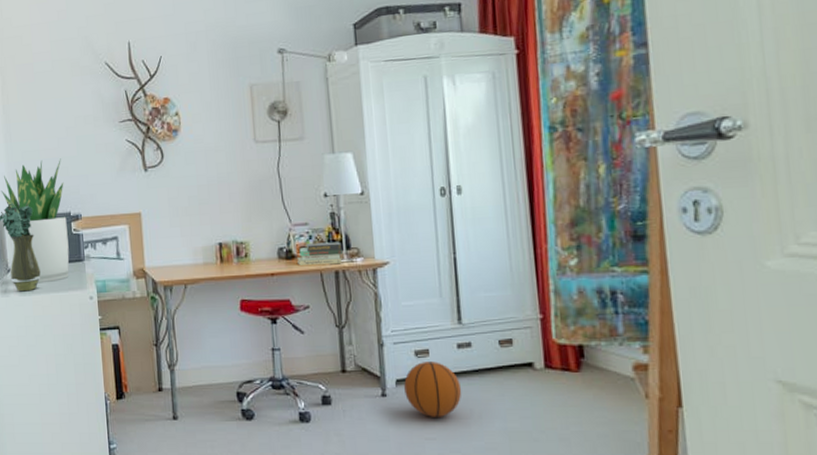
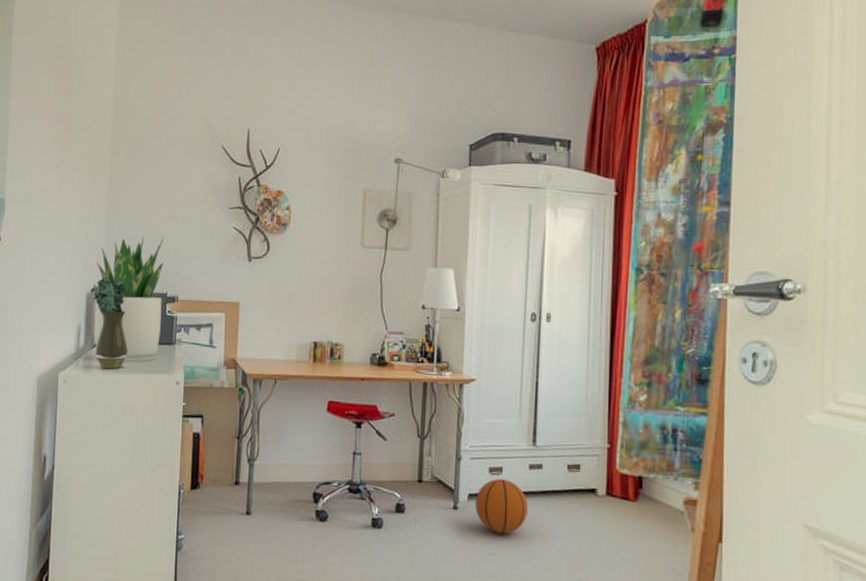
books: present [297,242,342,267] -> none [389,352,433,376]

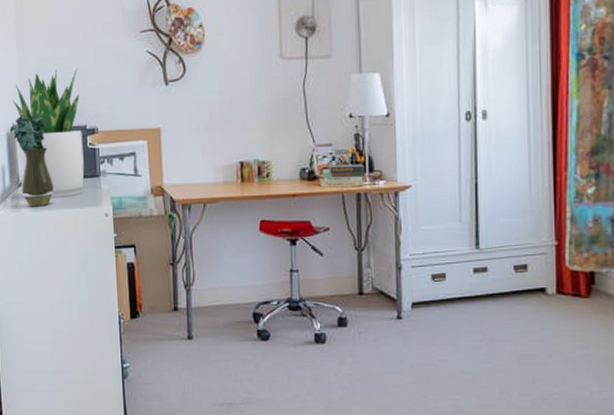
books: none [389,352,433,376] -> present [319,164,365,188]
basketball: present [475,478,529,534] -> none [420,284,476,340]

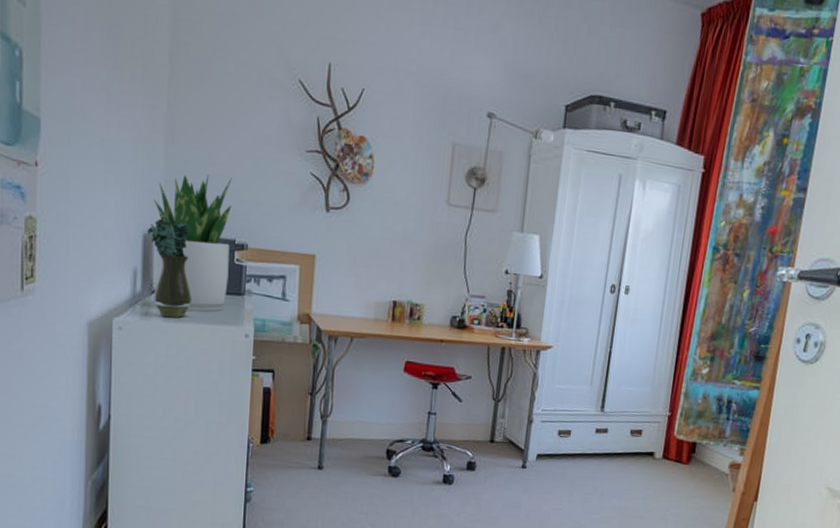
books: present [319,164,365,188] -> none [468,316,513,341]

